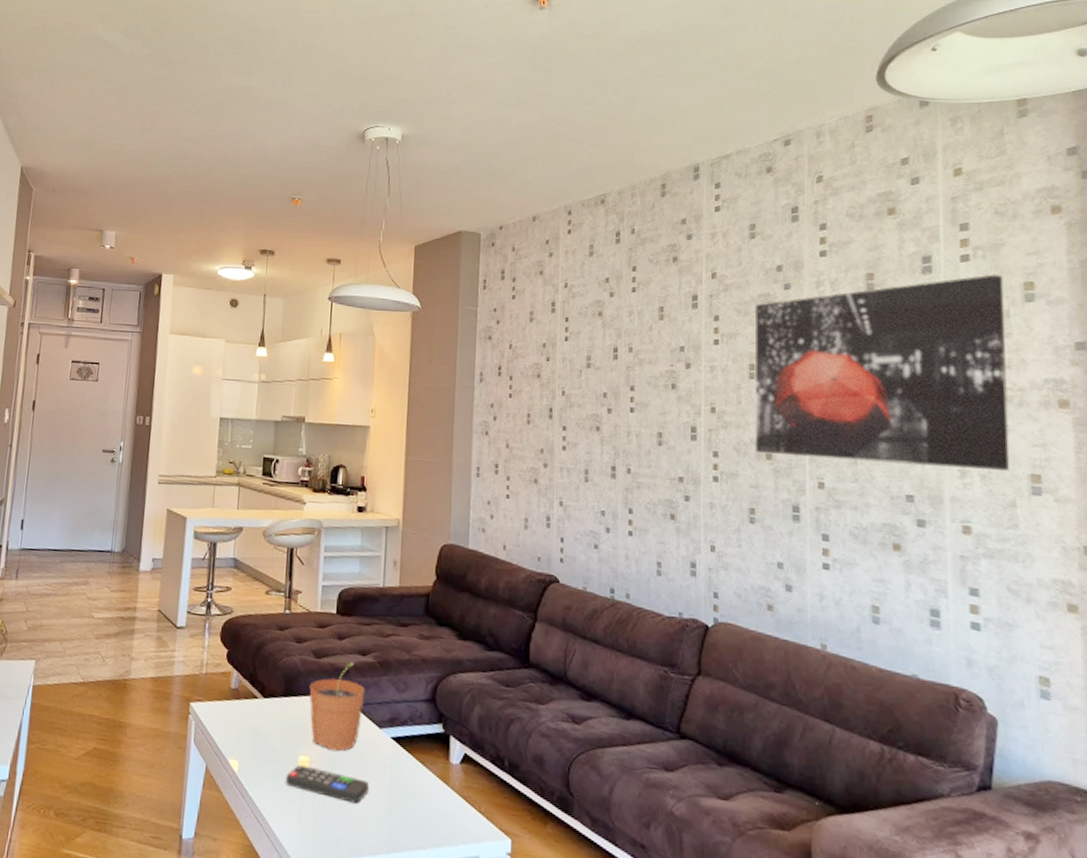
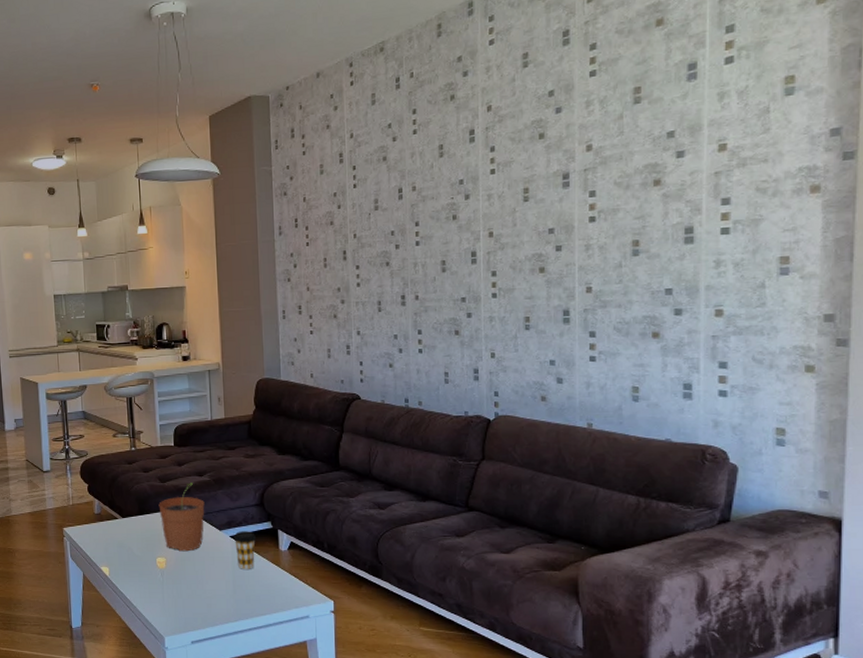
remote control: present [285,765,369,804] -> none [148,565,215,588]
coffee cup: none [395,732,424,785] -> present [233,531,257,569]
wall art: present [754,274,1010,471] -> none [527,72,766,267]

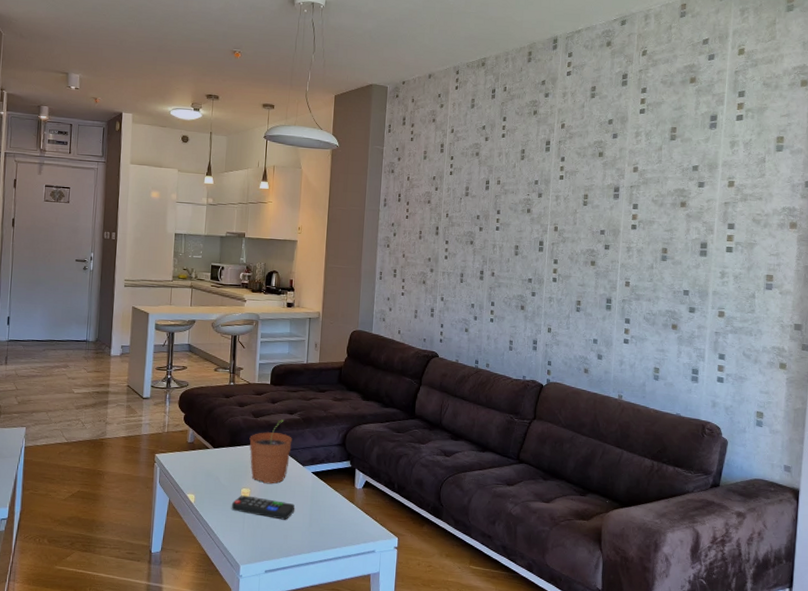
remote control: none [148,565,215,588] -> present [231,495,295,520]
coffee cup: present [233,531,257,569] -> none [314,468,336,504]

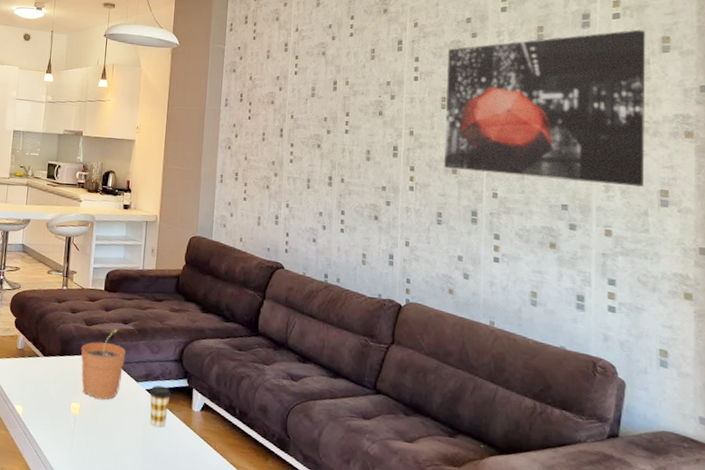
remote control: present [231,495,295,520] -> none [60,410,127,442]
coffee cup: none [314,468,336,504] -> present [149,385,172,427]
wall art: none [583,130,764,273] -> present [443,29,646,187]

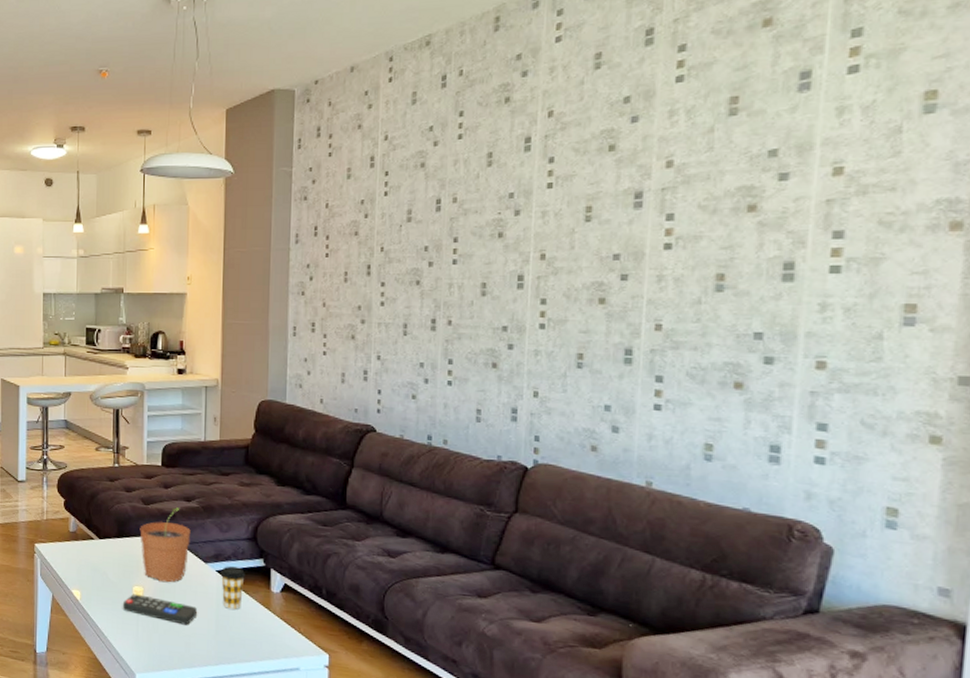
remote control: none [60,410,127,442] -> present [122,594,197,625]
wall art: present [443,29,646,187] -> none [586,85,900,303]

